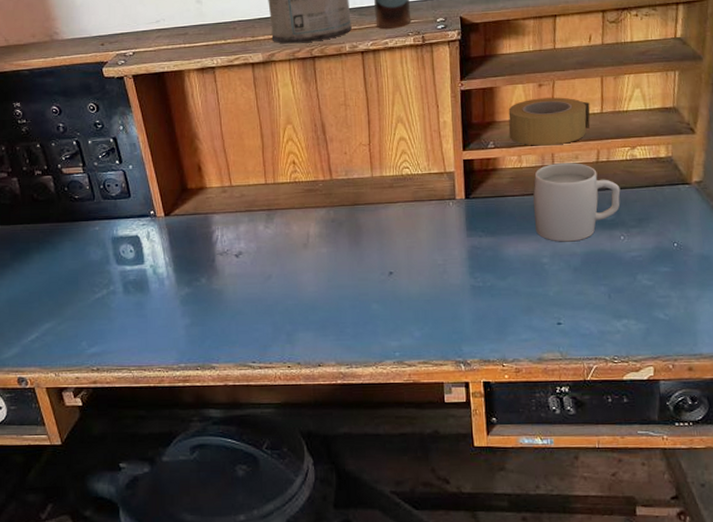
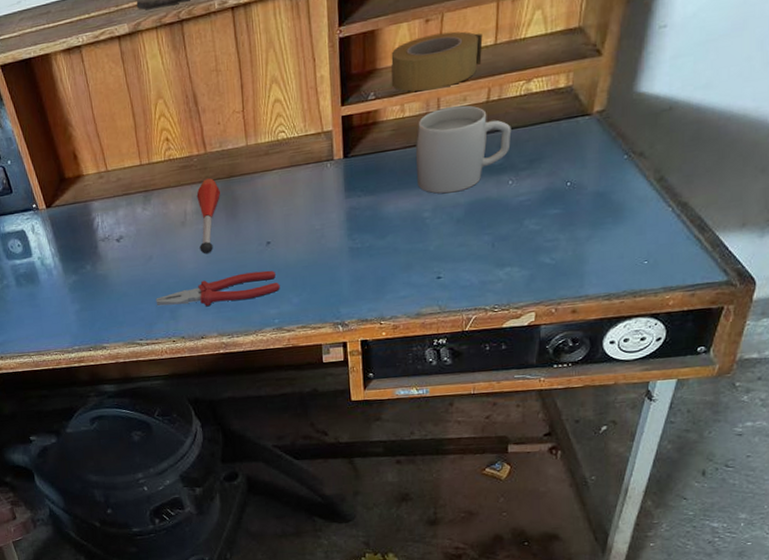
pliers: none [272,301,402,333] -> present [156,270,280,307]
juggling club: none [320,204,344,279] -> present [196,178,220,254]

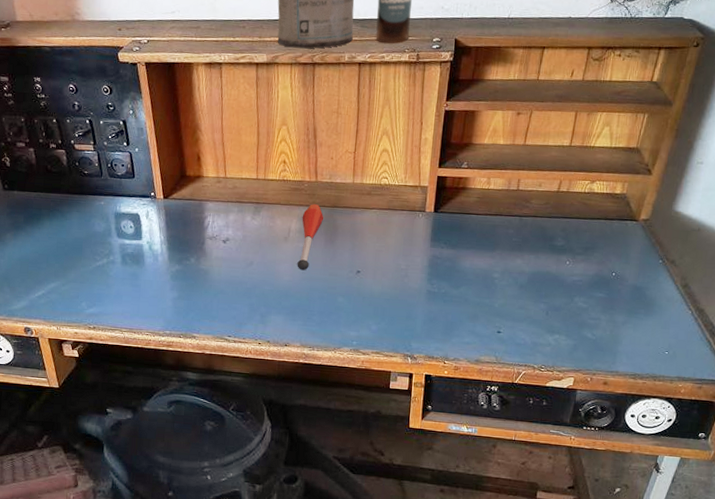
pliers: present [156,270,280,307] -> none [249,293,363,319]
adhesive tape: present [391,31,483,92] -> none [482,125,561,172]
mug: present [415,105,512,194] -> none [492,188,574,262]

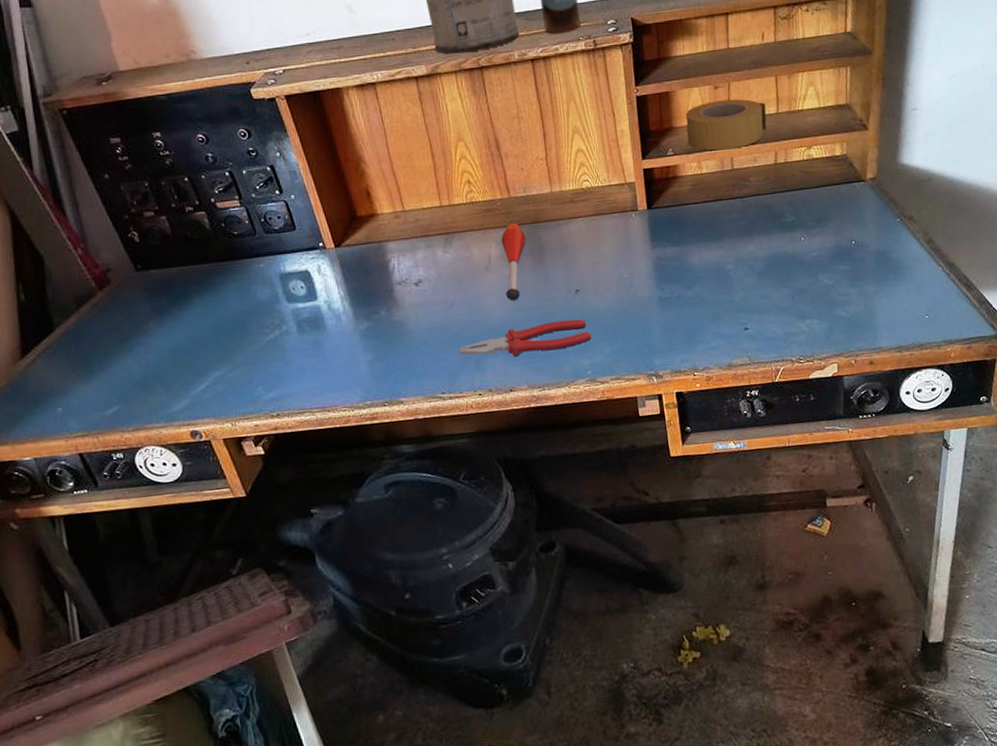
pliers: none [249,293,363,319] -> present [459,319,591,357]
adhesive tape: none [482,125,561,172] -> present [685,99,767,151]

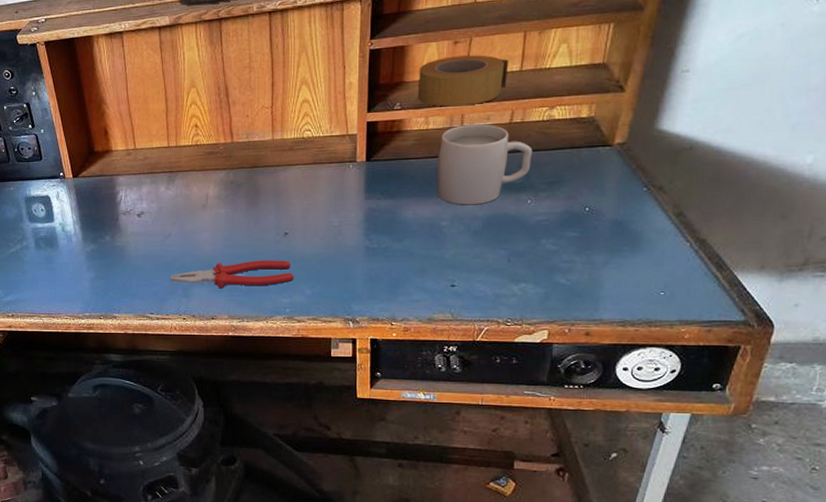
juggling club: present [501,223,526,301] -> none [218,166,243,238]
mug: none [714,166,800,248] -> present [436,124,533,205]

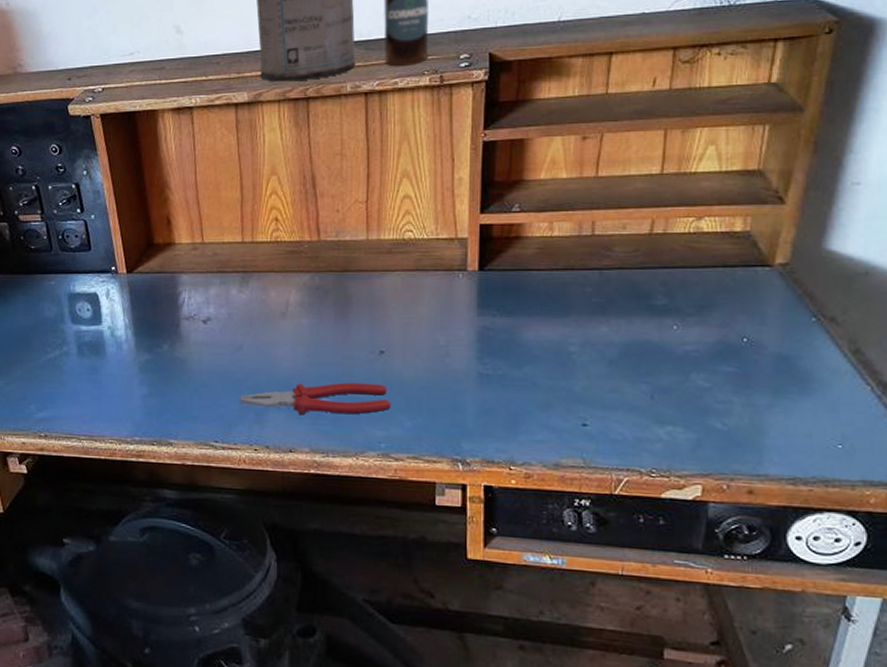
adhesive tape: present [417,55,509,107] -> none [539,153,647,212]
mug: present [436,124,533,205] -> none [563,233,678,329]

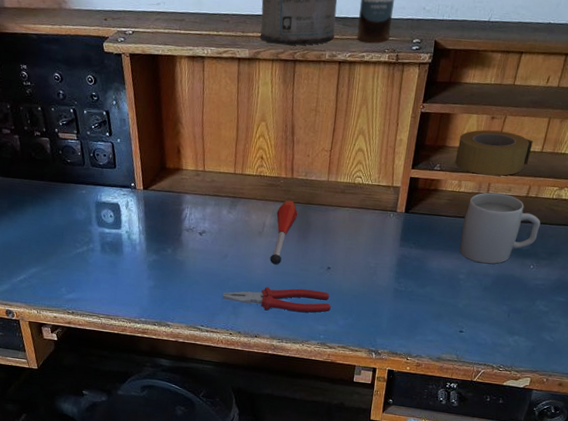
juggling club: none [300,269,331,354] -> present [270,200,298,265]
adhesive tape: none [539,153,647,212] -> present [455,129,533,176]
mug: none [563,233,678,329] -> present [459,192,541,265]

